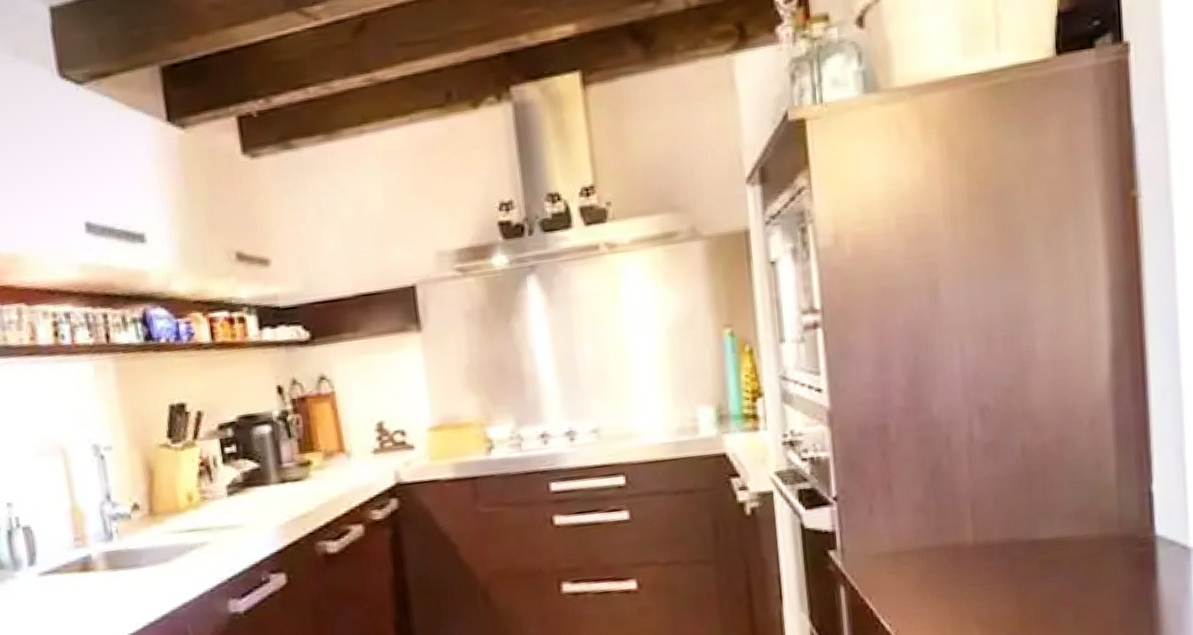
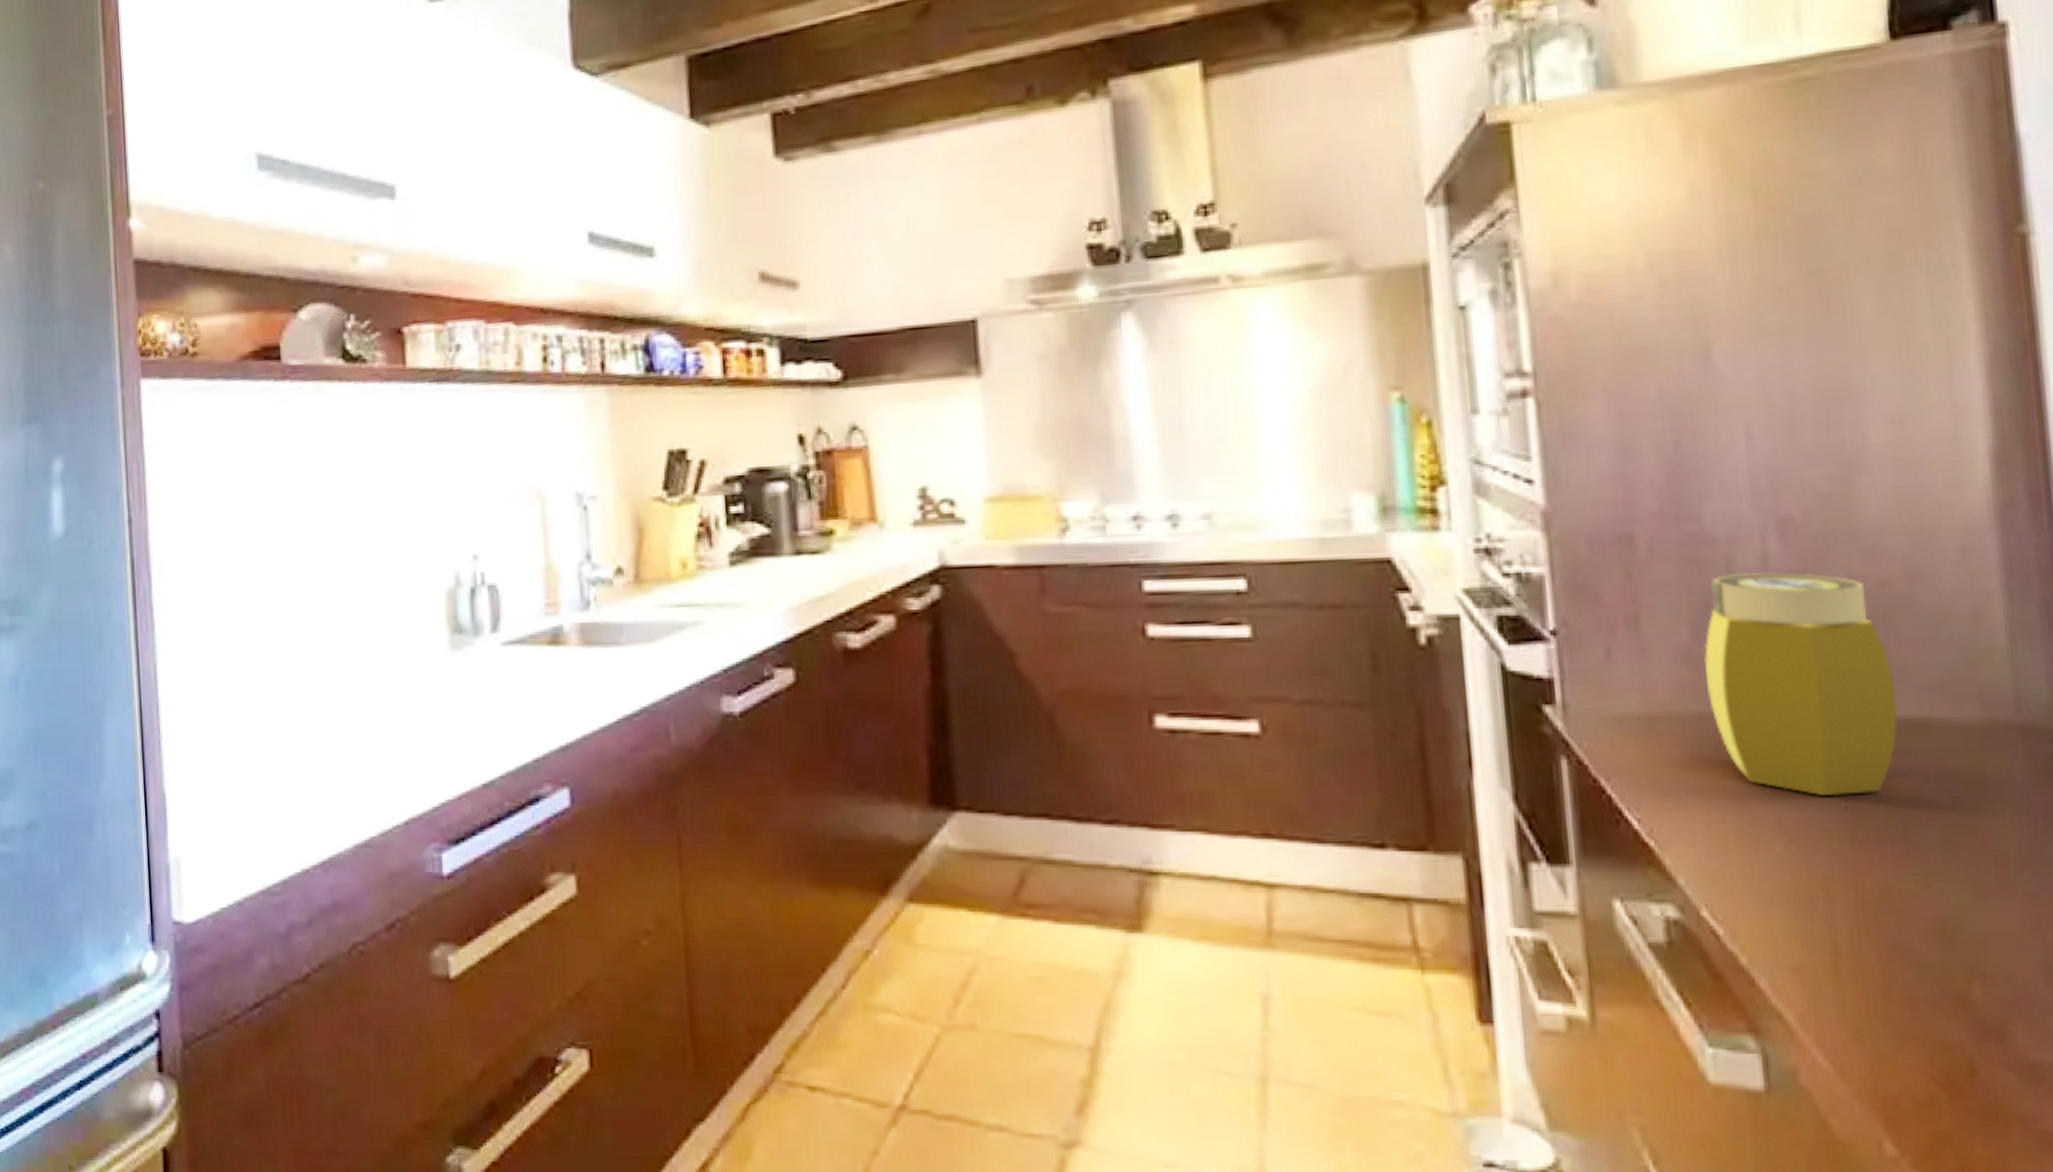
jar: none [931,443,1051,596] -> present [1703,572,1899,795]

